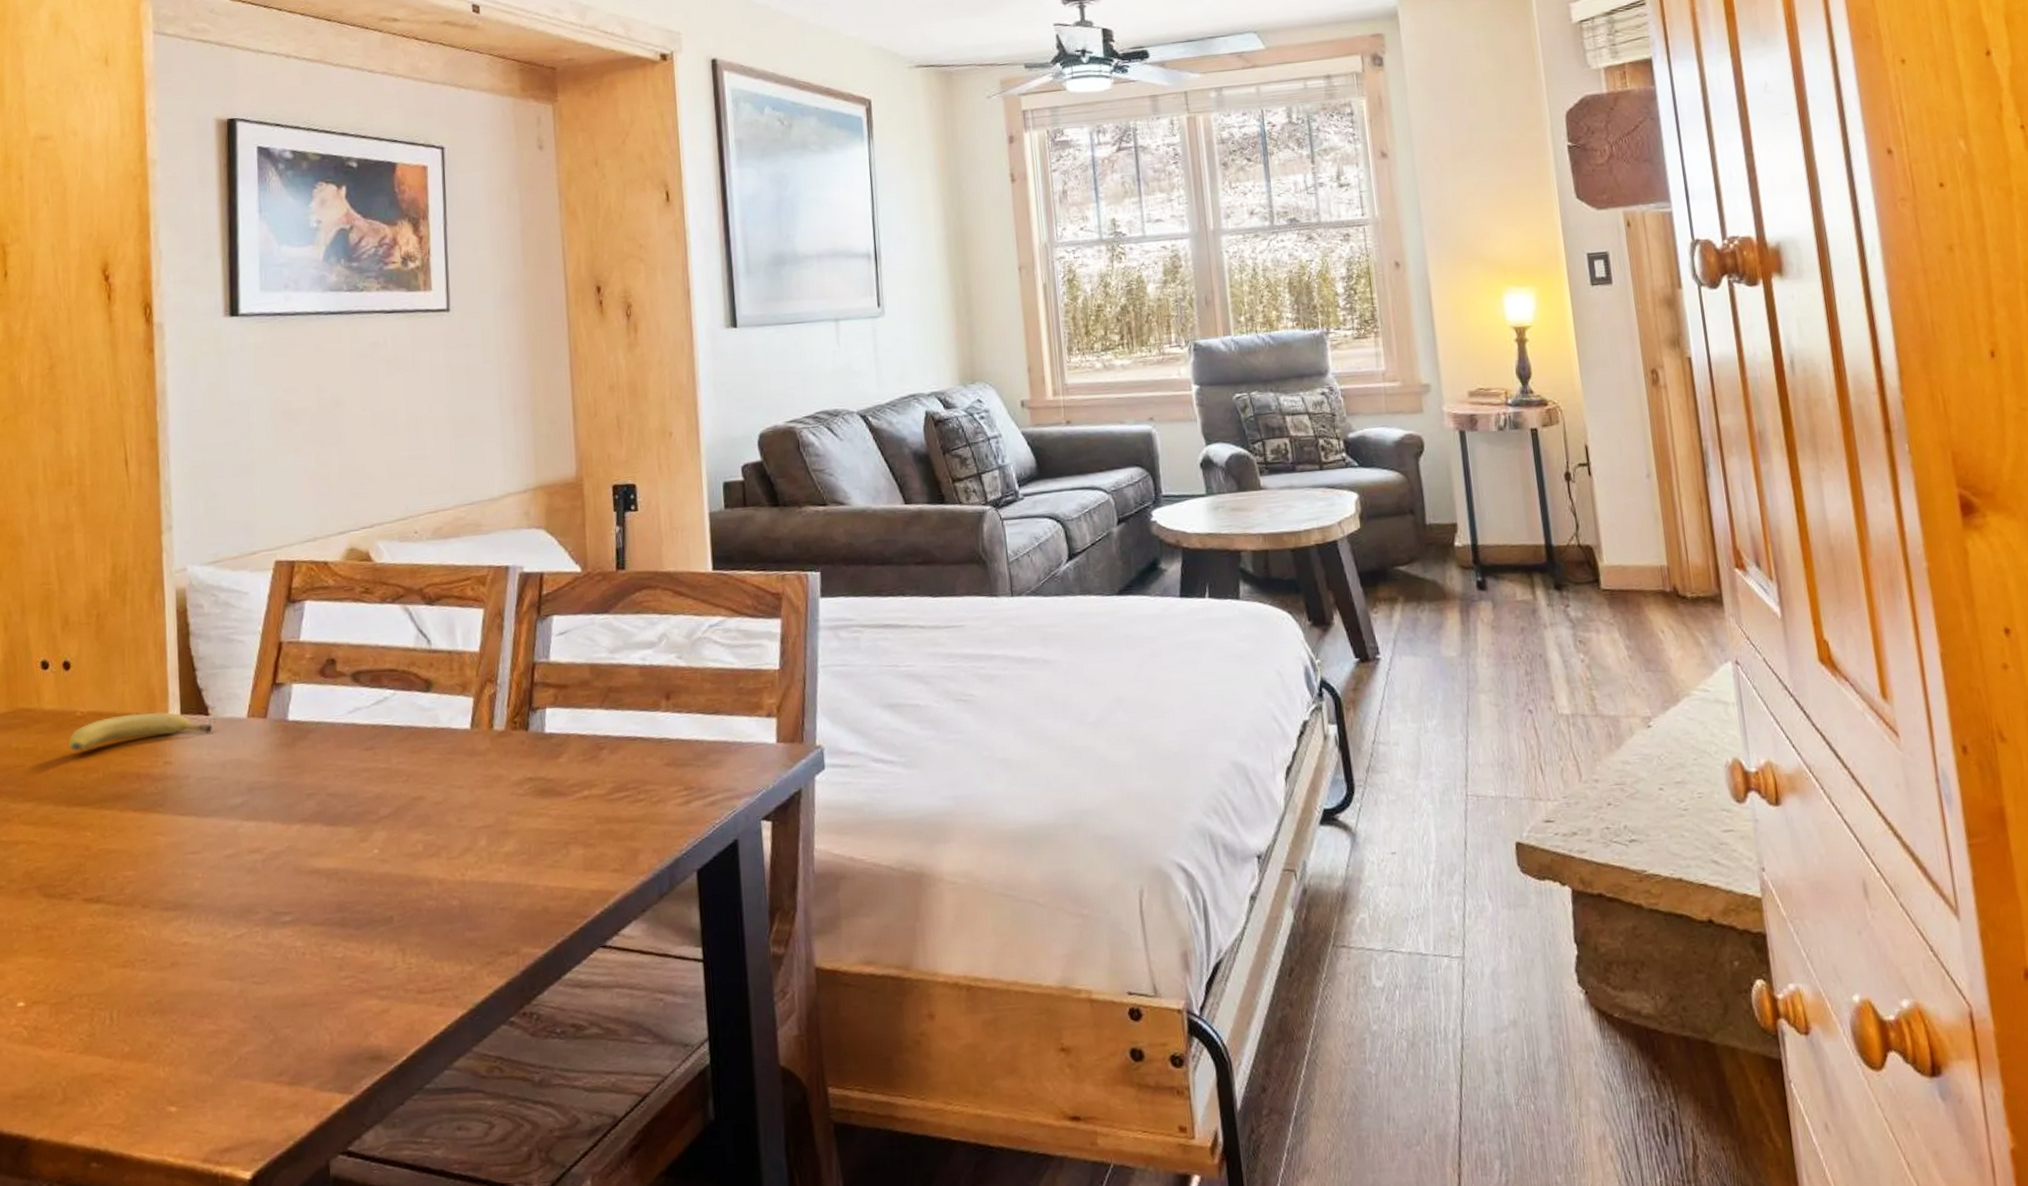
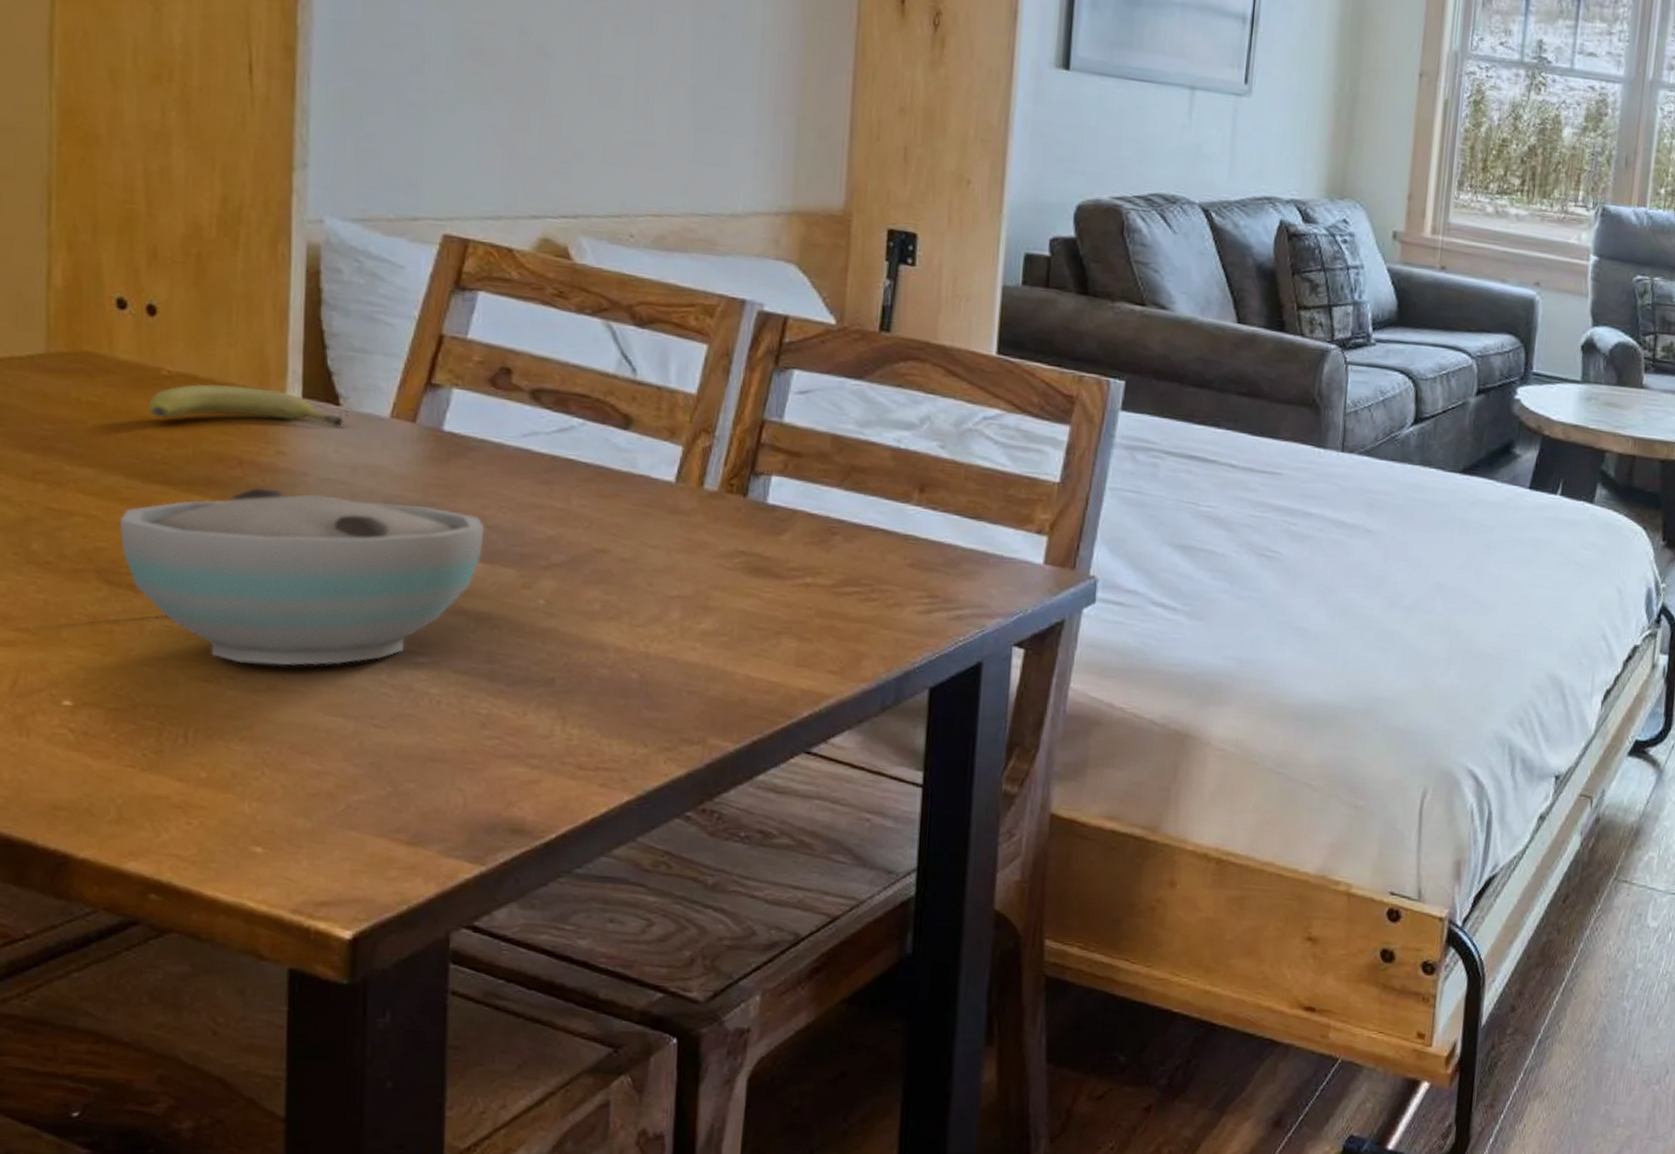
bowl: none [52,786,327,946] -> present [119,487,485,666]

